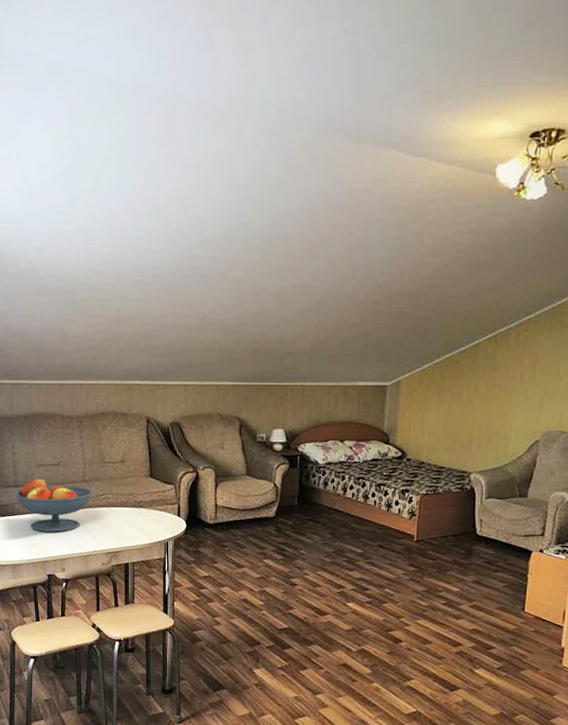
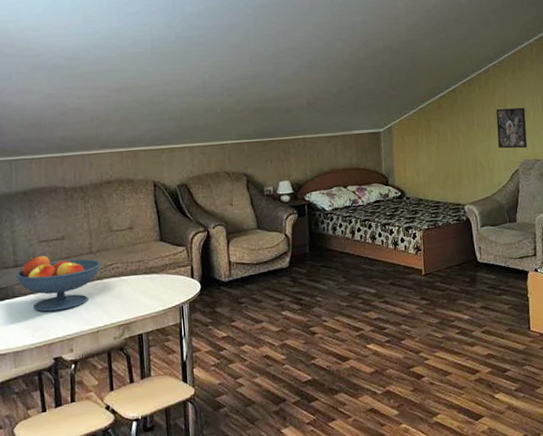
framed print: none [519,371,558,418] -> present [496,107,528,149]

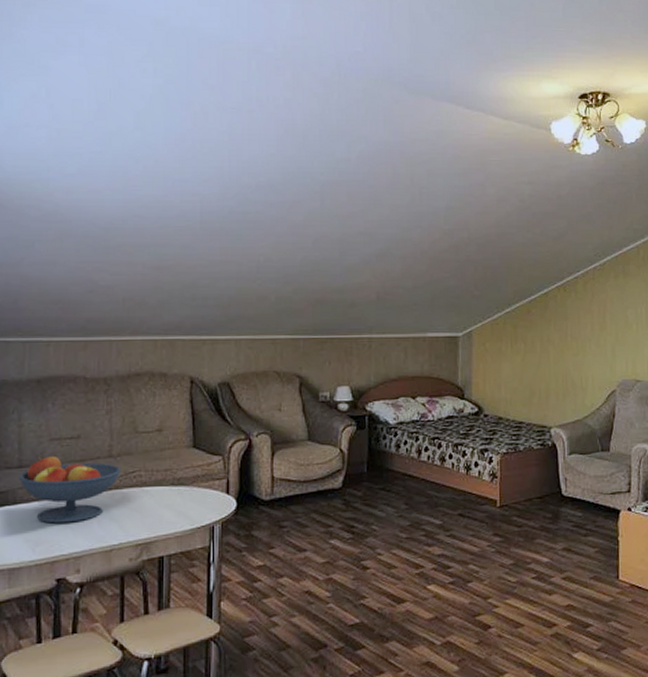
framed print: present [496,107,528,149] -> none [593,319,628,366]

